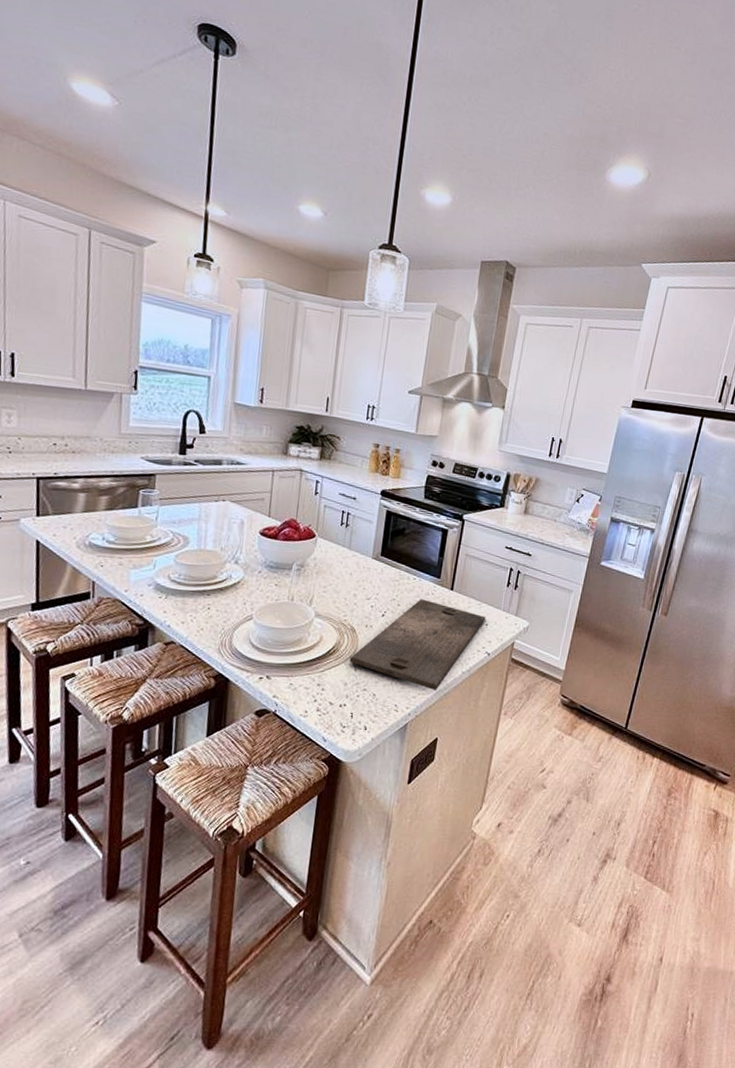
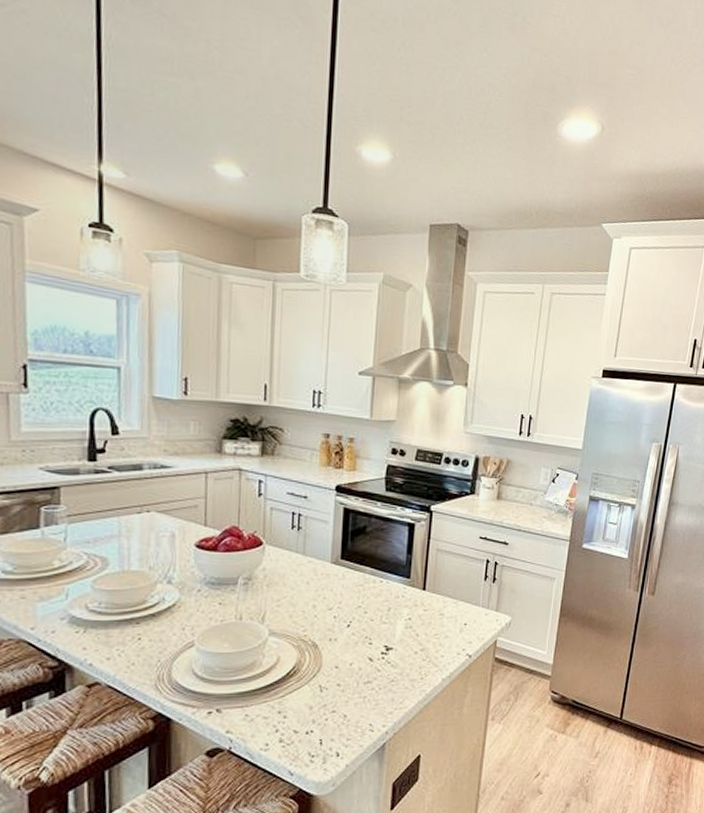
cutting board: present [349,599,486,691] -> none [313,603,464,704]

